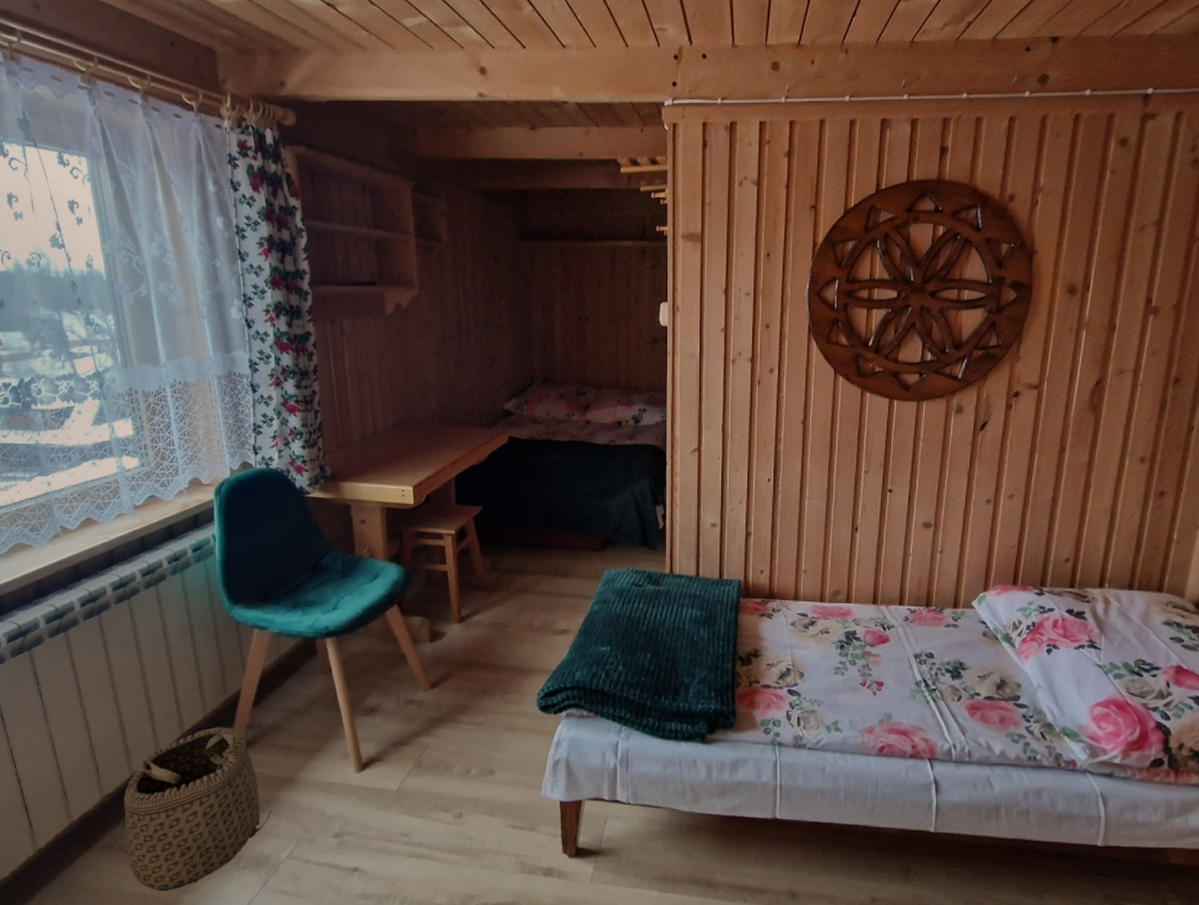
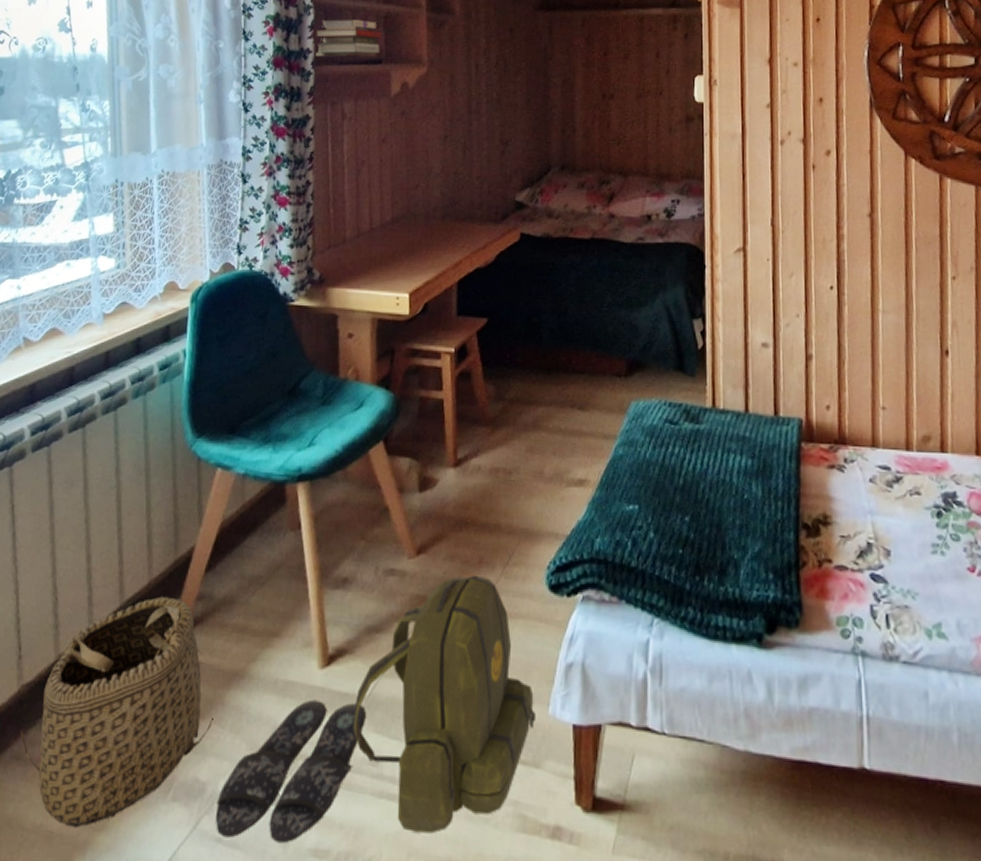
slippers: none [280,795,396,892] -> present [215,700,366,844]
books: none [310,242,374,278] -> present [316,19,382,57]
backpack: none [386,701,531,878] -> present [353,574,535,834]

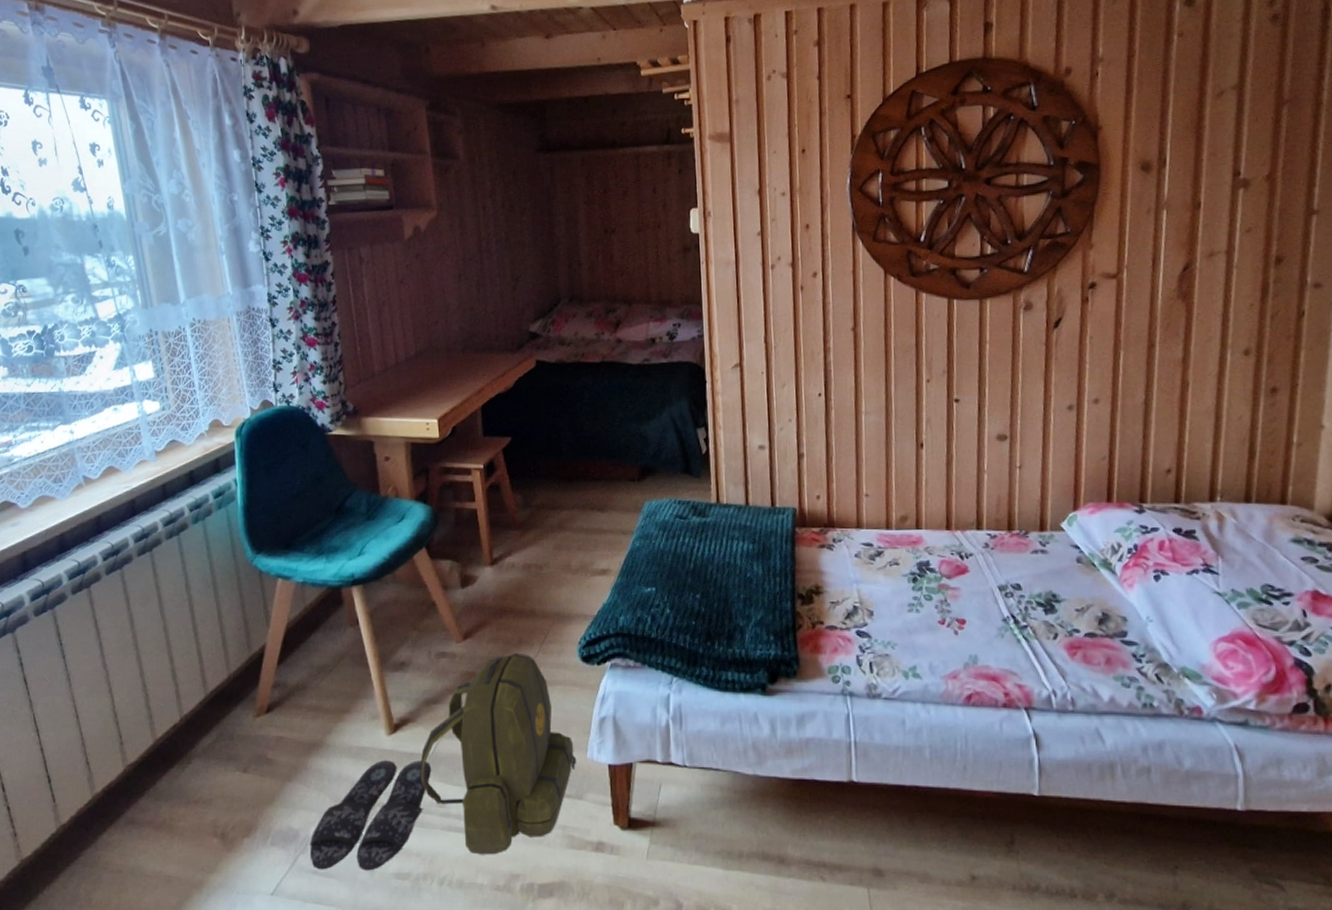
basket: present [20,596,213,828] -> none [131,686,299,872]

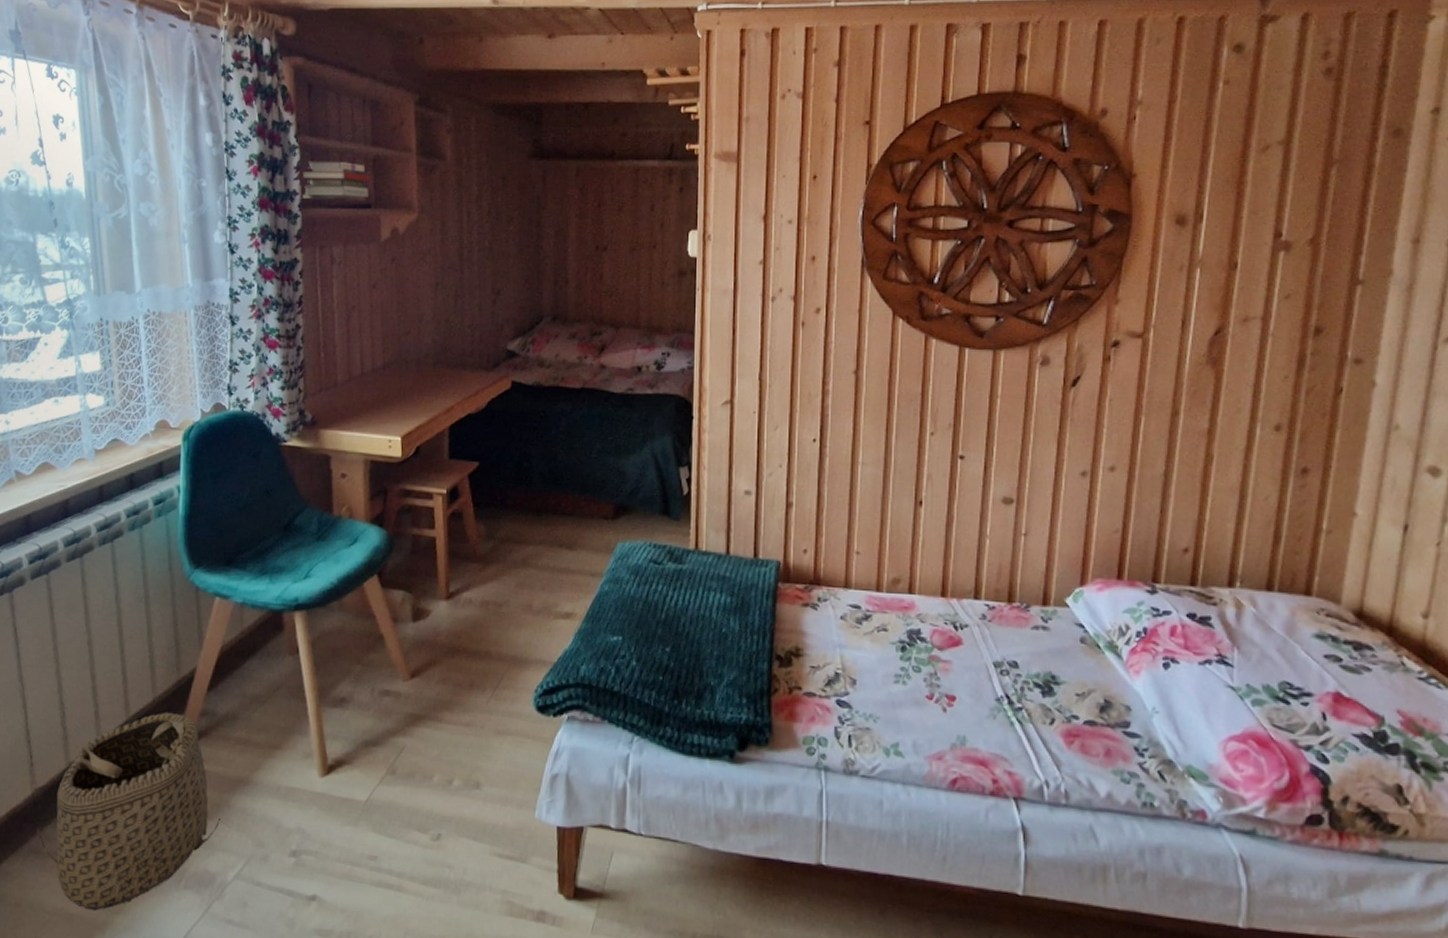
basket: none [131,686,299,872] -> present [37,712,220,911]
slippers: present [309,760,431,871] -> none [225,804,364,925]
backpack: present [420,652,576,855] -> none [352,696,522,917]

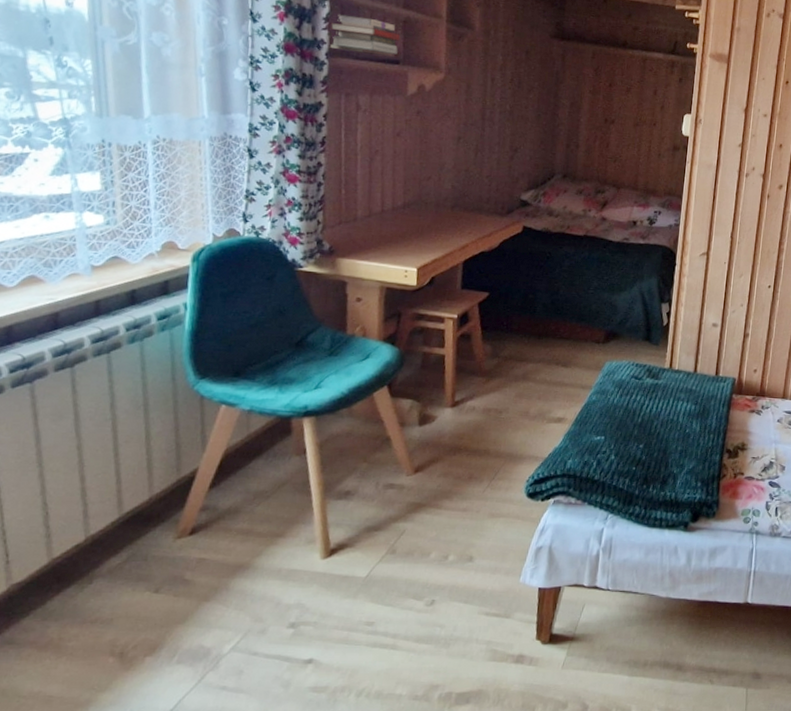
basket: present [37,712,220,911] -> none [12,508,218,691]

